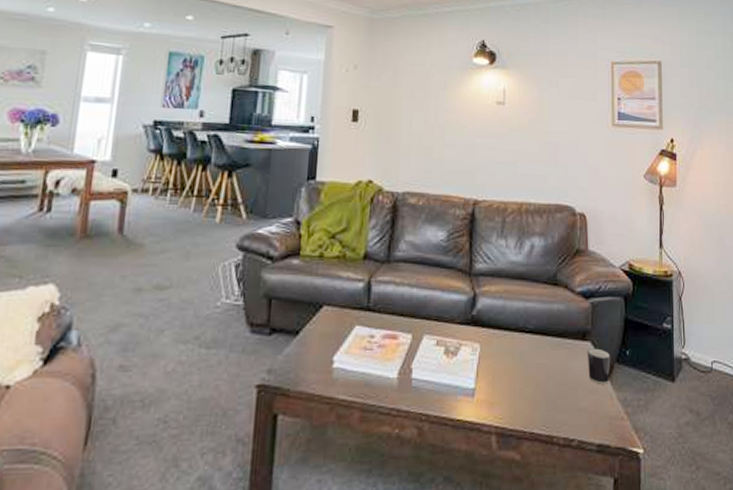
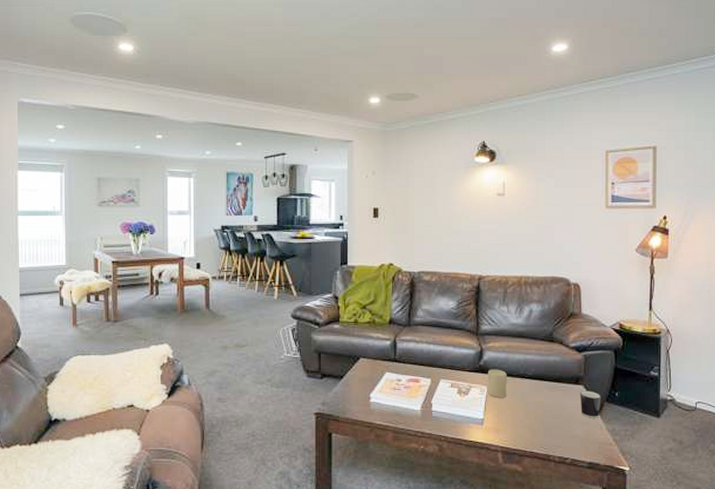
candle: none [480,320,505,359] -> present [487,369,508,398]

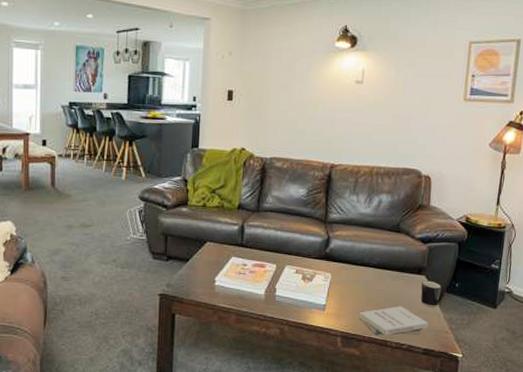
candle: present [487,369,508,398] -> none [331,257,352,285]
books: none [518,418,592,449] -> present [358,306,429,335]

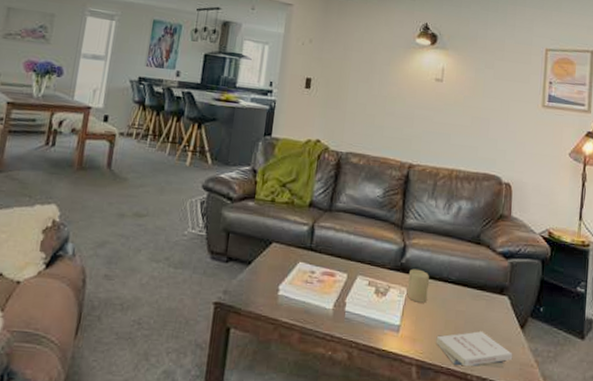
candle: none [331,257,352,285] -> present [406,268,430,303]
mug: present [420,280,442,307] -> none [503,302,526,335]

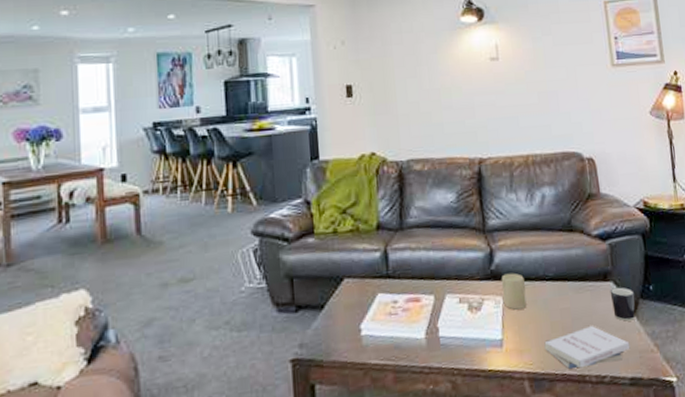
mug: none [503,302,526,335] -> present [609,287,636,322]

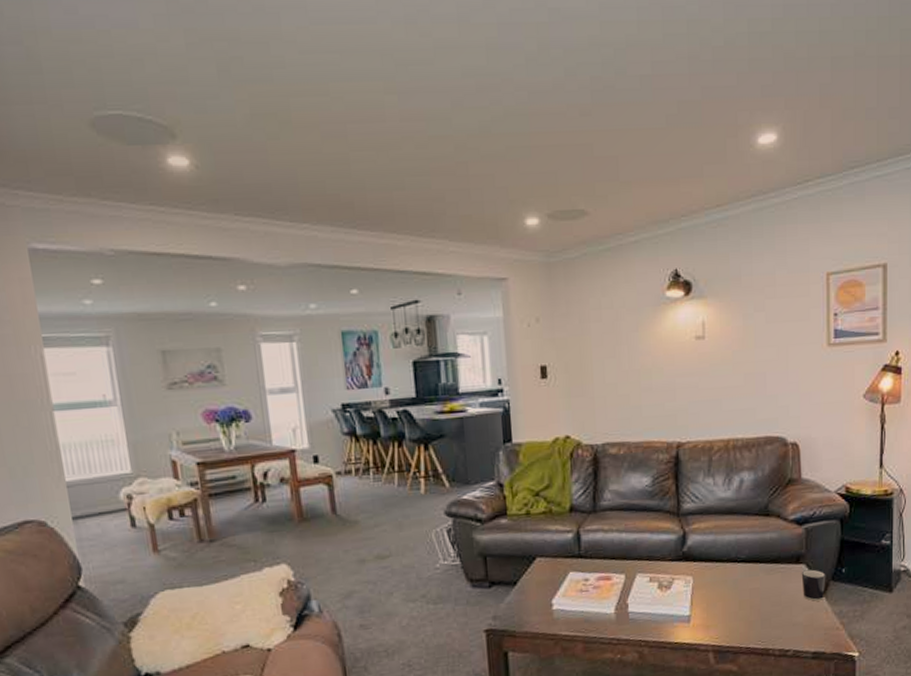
candle: present [501,273,527,310] -> none [692,554,717,589]
books: present [544,326,631,369] -> none [731,605,816,643]

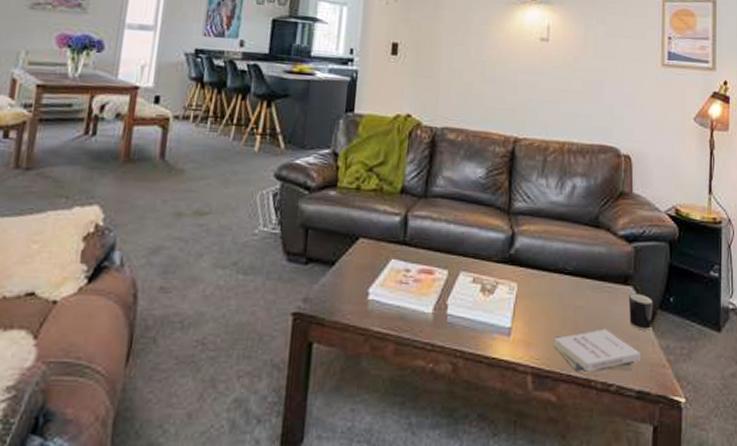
books: none [731,605,816,643] -> present [553,329,642,372]

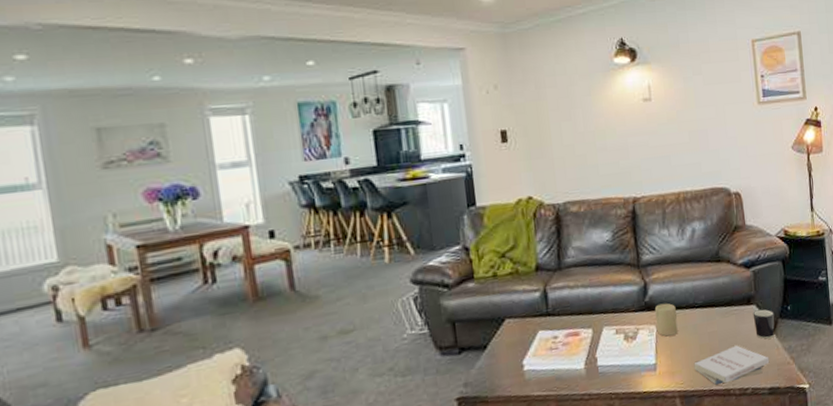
candle: none [517,260,543,300] -> present [654,303,678,337]

